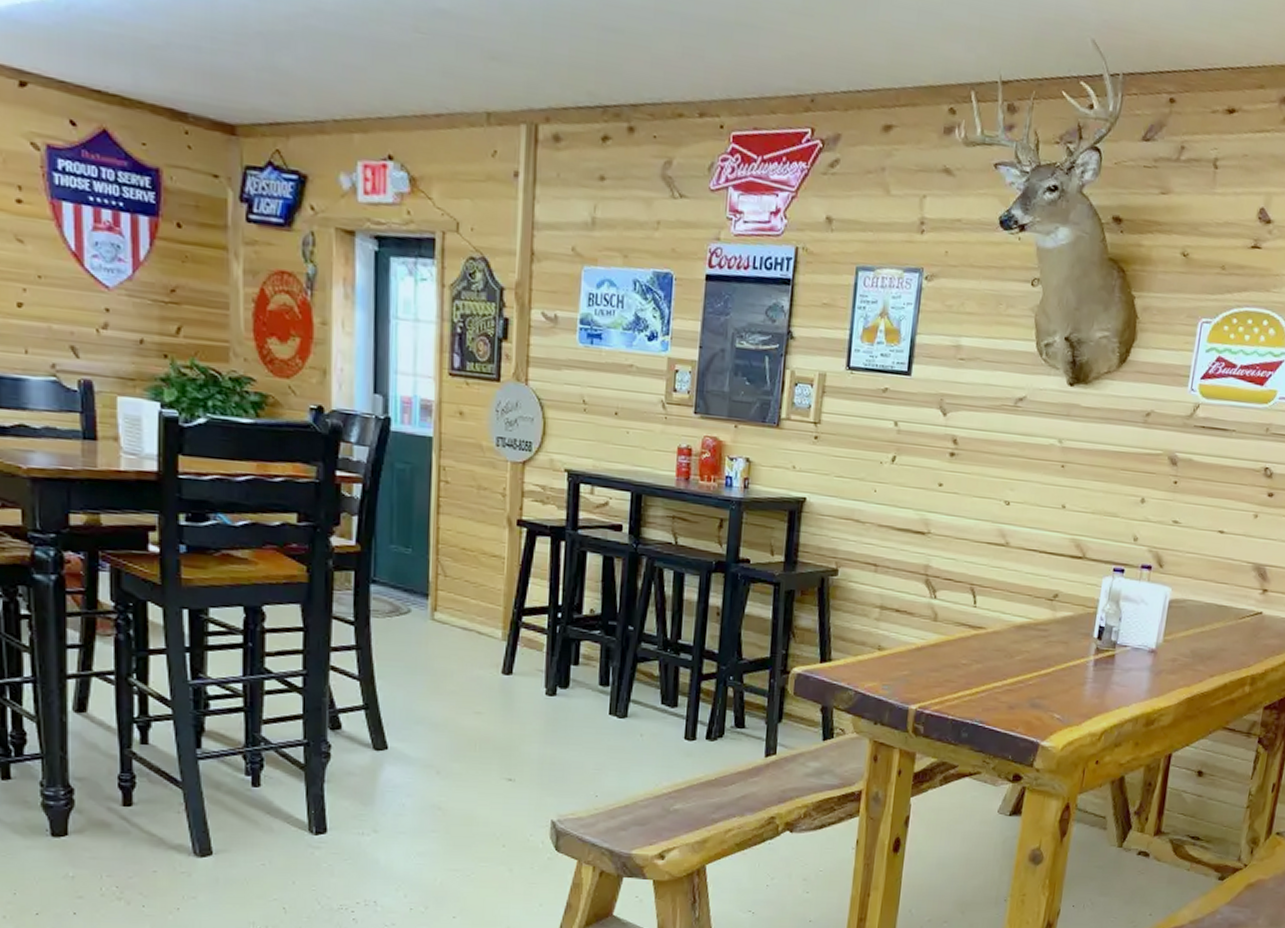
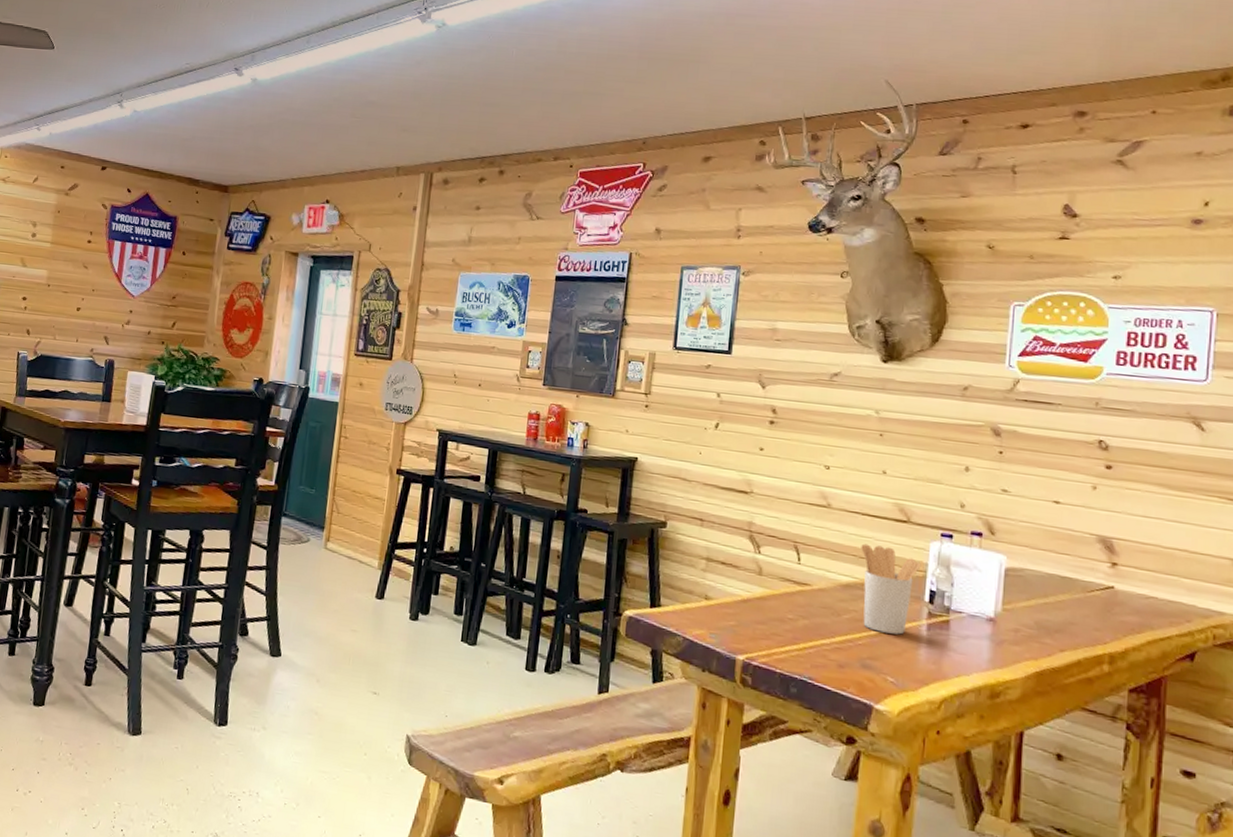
utensil holder: none [1034,582,1093,672] -> present [861,543,921,635]

